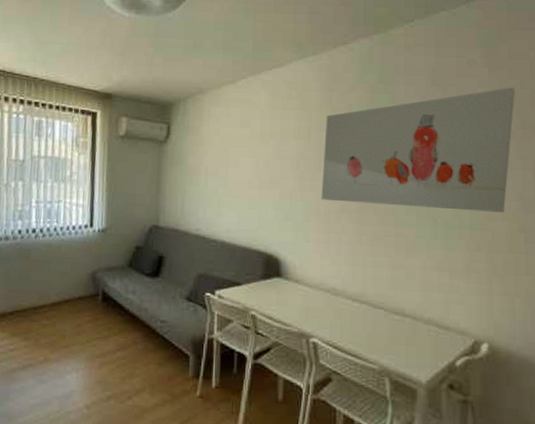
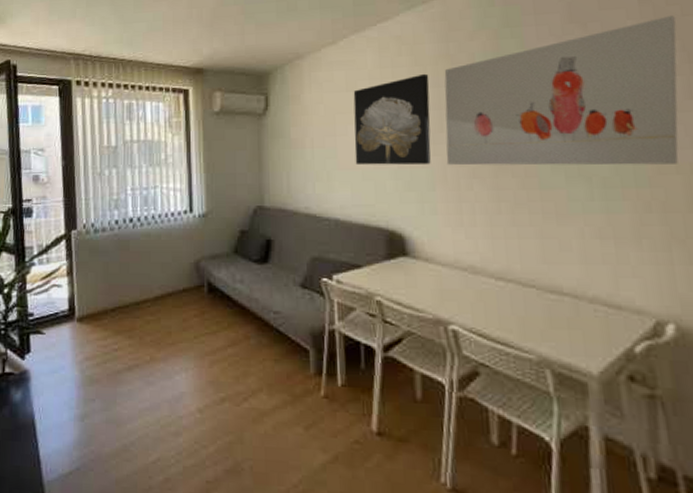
wall art: none [243,117,313,199] -> present [353,73,431,166]

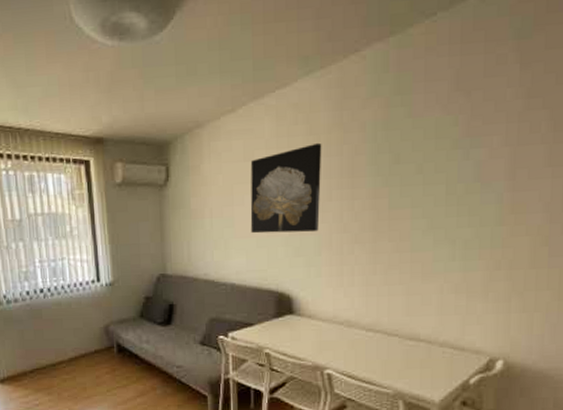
wall art: present [444,16,679,166] -> none [332,84,551,232]

